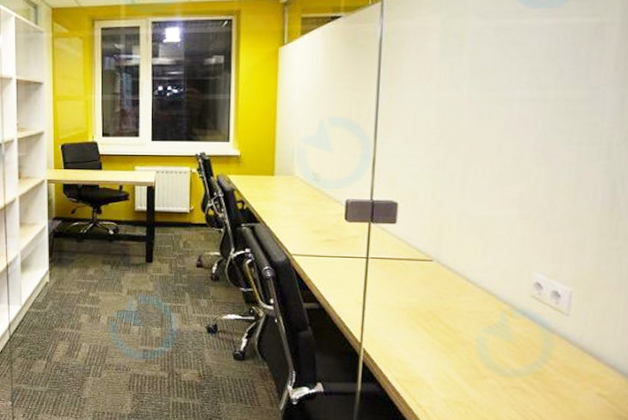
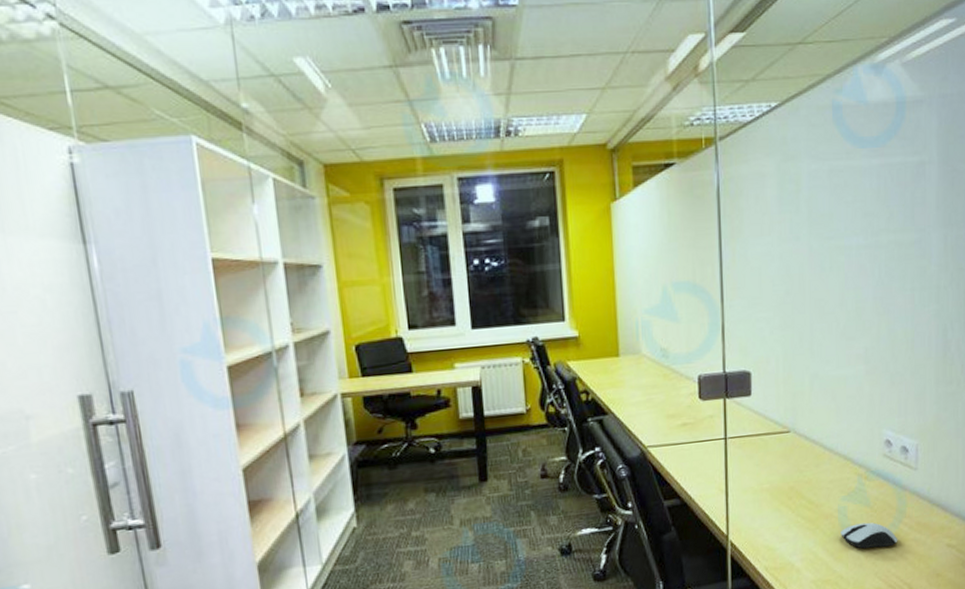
computer mouse: none [477,355,541,384] -> present [841,522,898,549]

